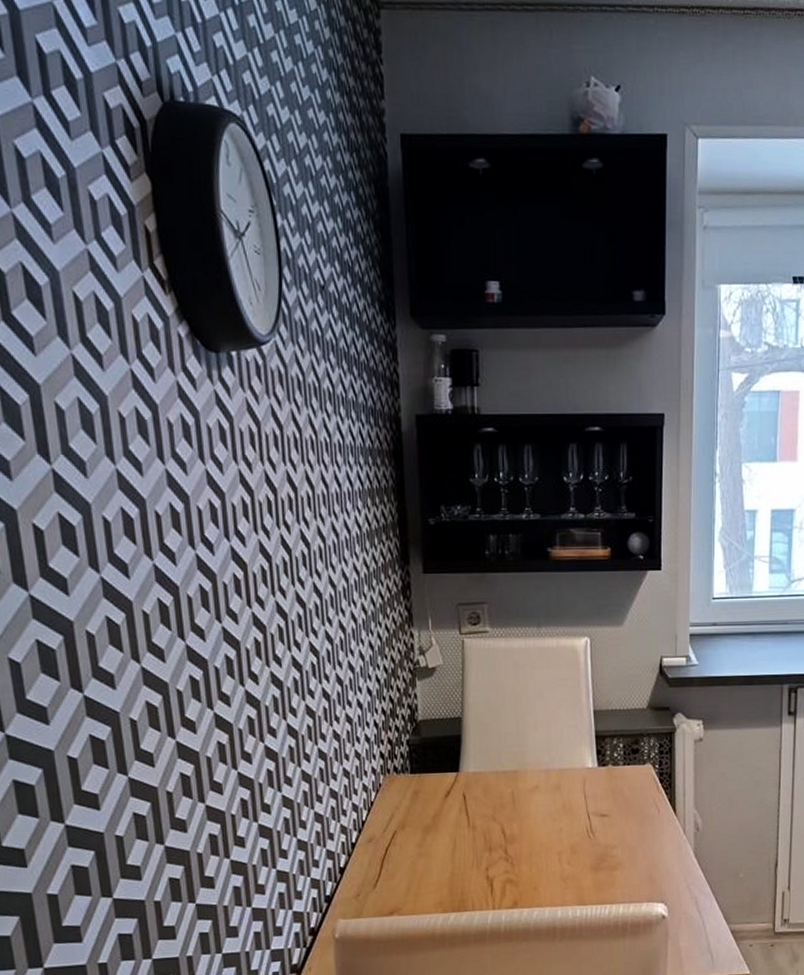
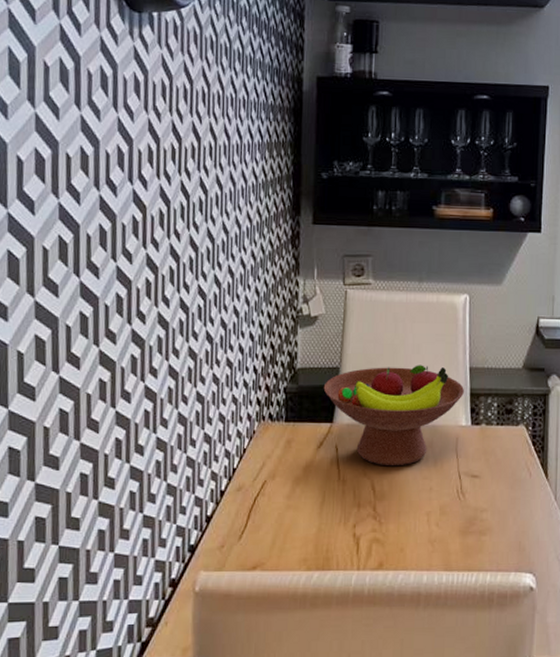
fruit bowl: none [446,710,589,811] -> present [323,365,464,467]

